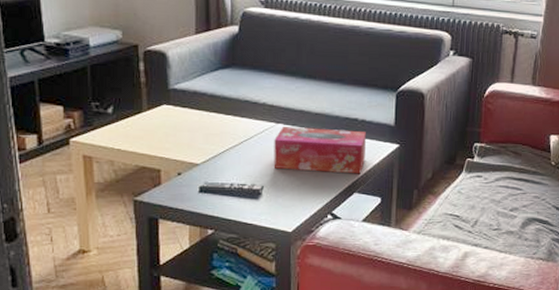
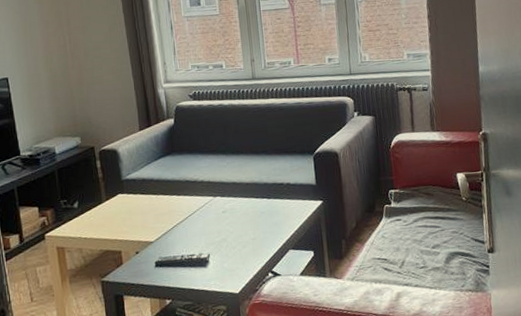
tissue box: present [273,126,366,174] -> none [214,193,295,237]

